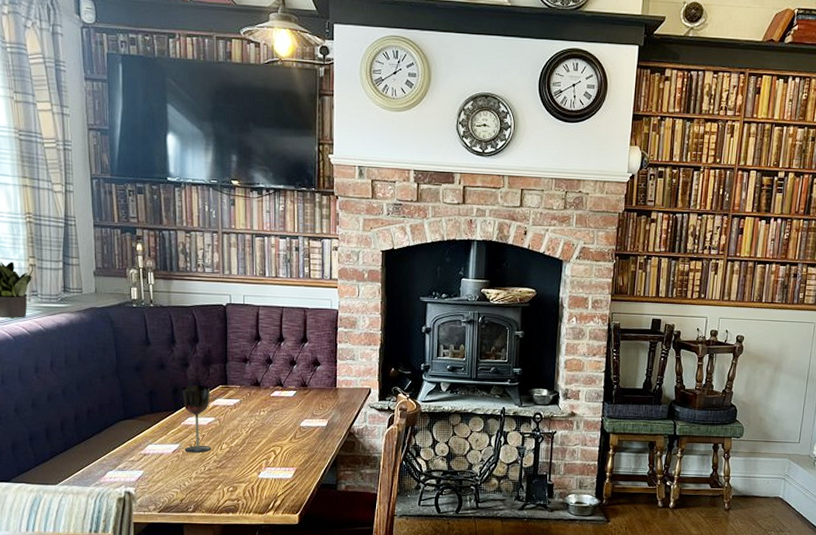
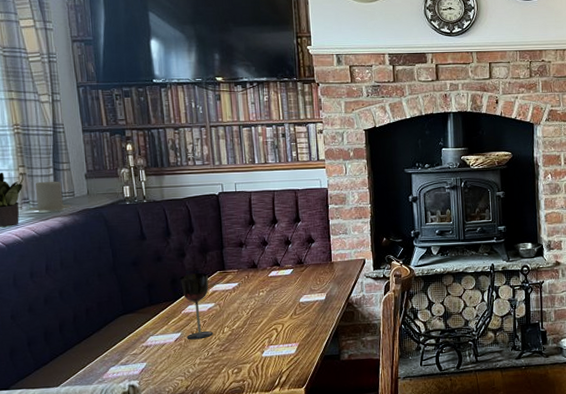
candle: none [37,275,79,308] -> present [29,181,72,213]

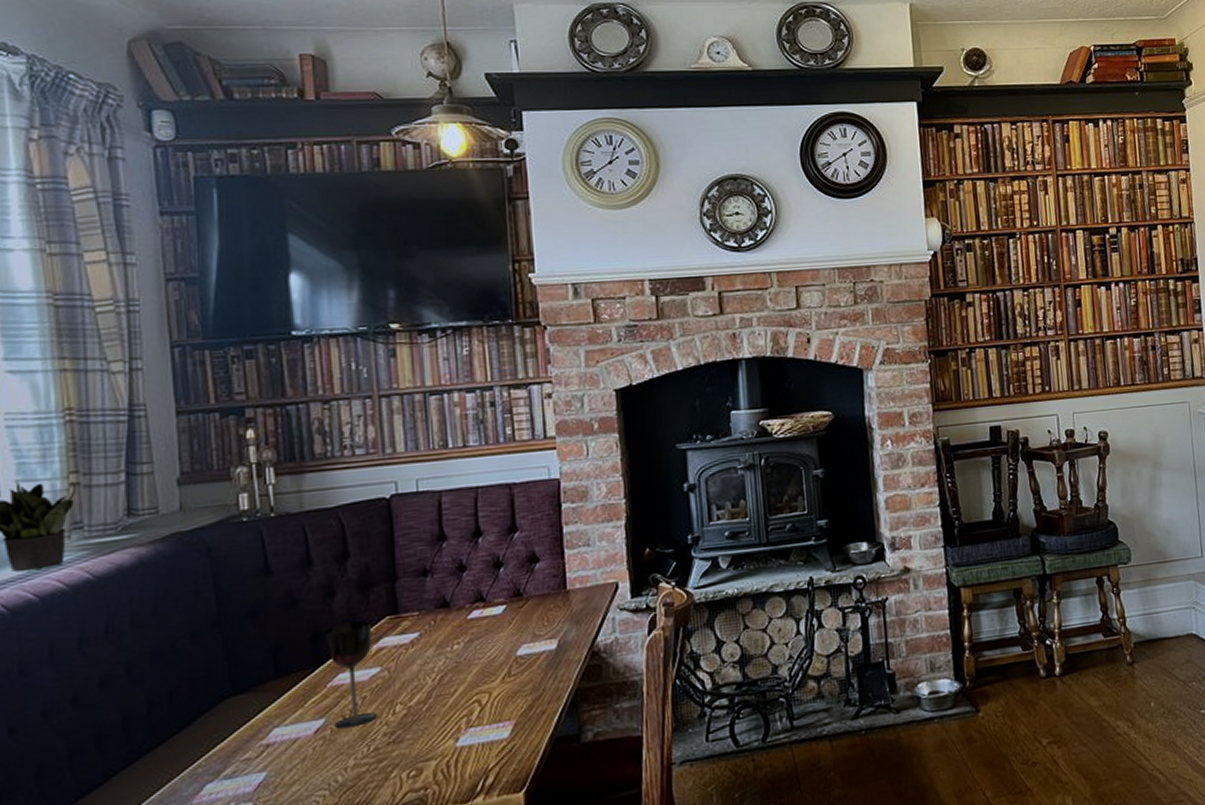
candle: present [29,181,72,213] -> none [82,491,153,543]

